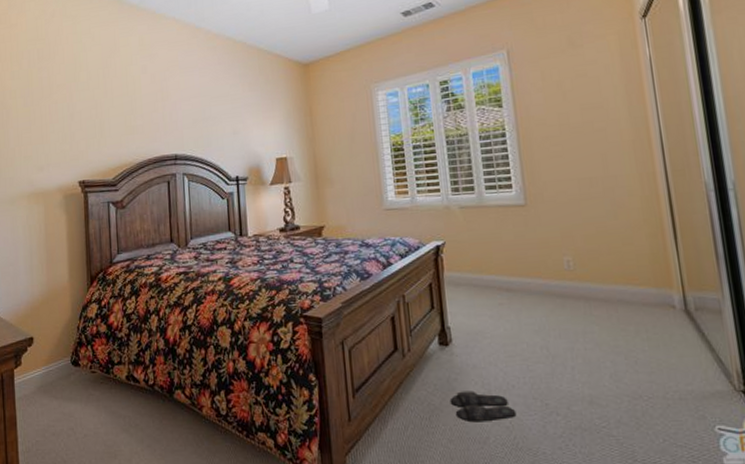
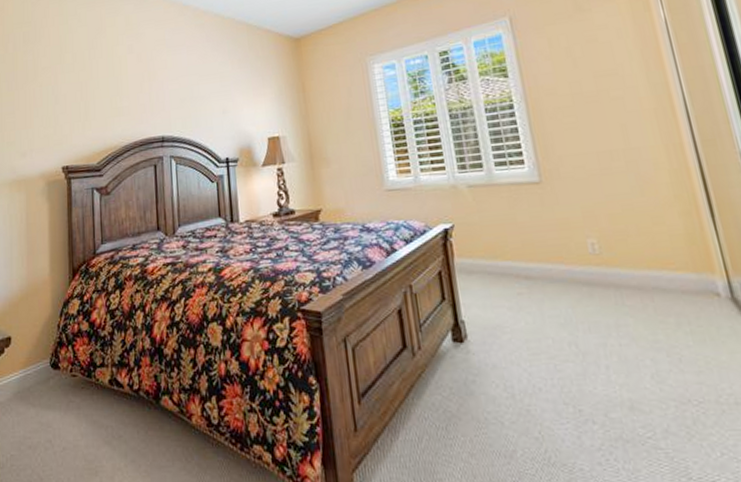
slippers: present [451,391,517,423] -> none [469,395,546,433]

